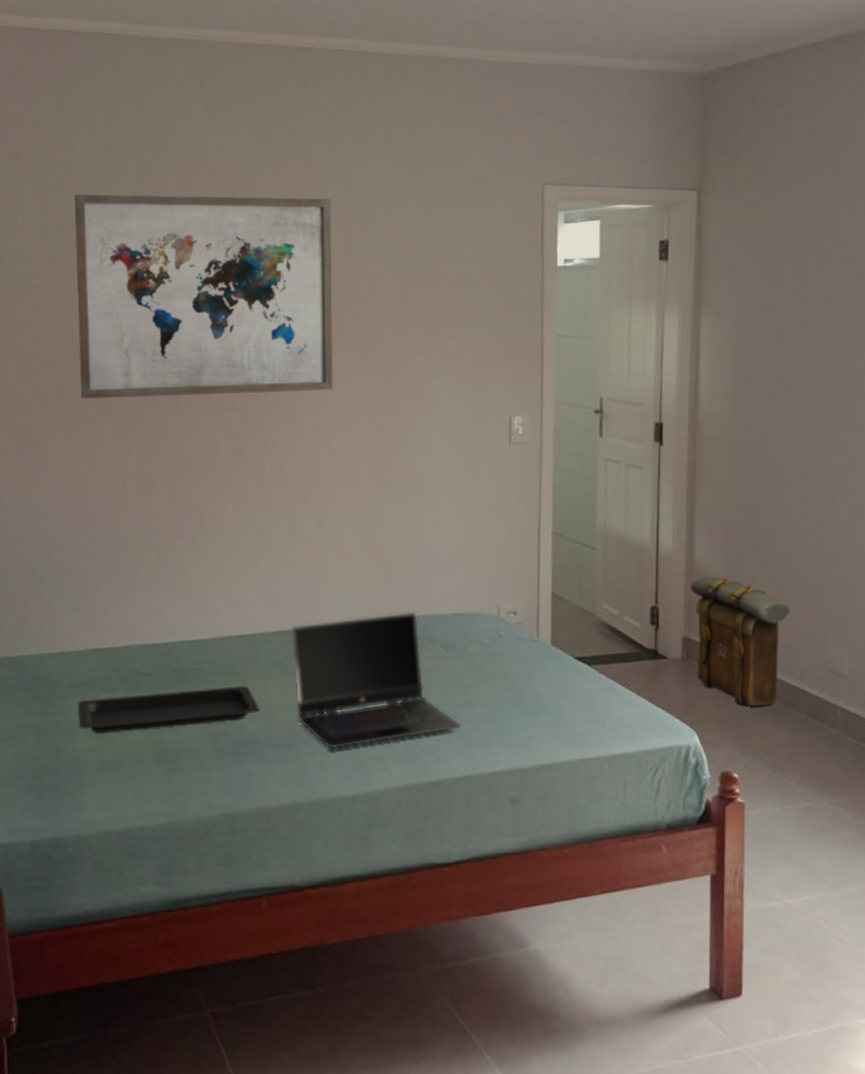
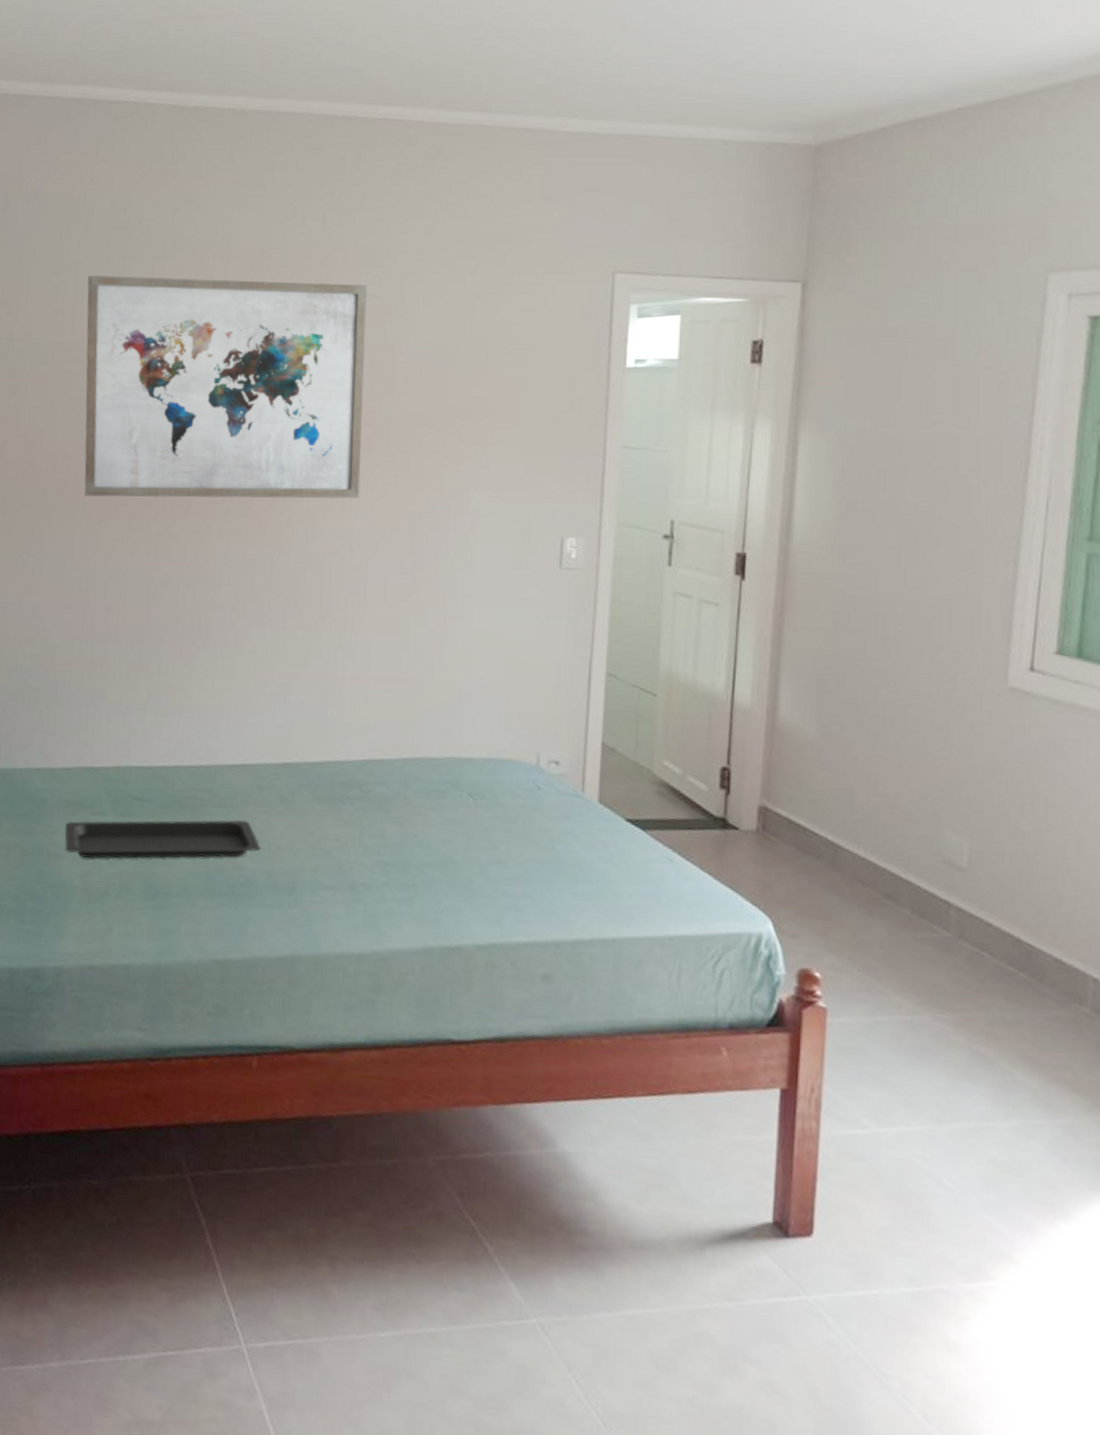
laptop computer: present [291,611,462,749] -> none [299,751,489,900]
backpack: present [690,576,791,707] -> none [771,736,896,896]

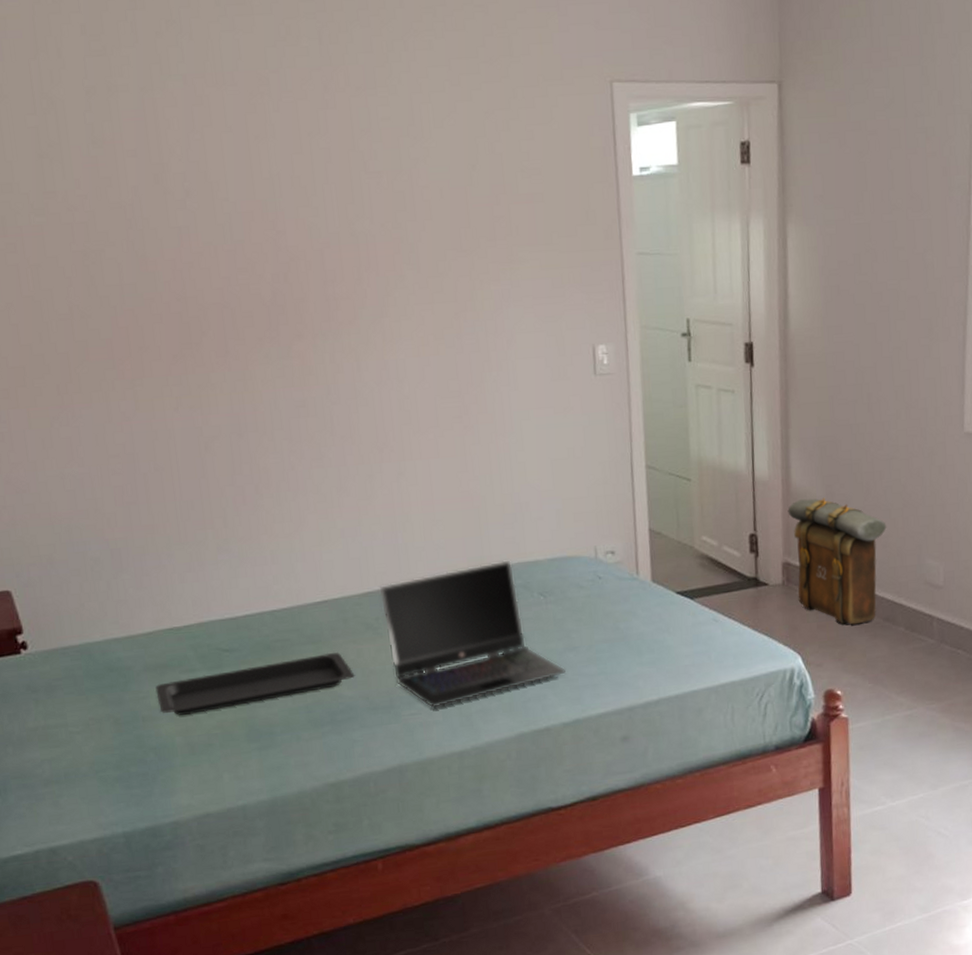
wall art: present [84,276,367,499] -> none [70,107,399,355]
laptop computer: none [299,751,489,900] -> present [379,560,567,707]
backpack: none [771,736,896,896] -> present [787,497,887,625]

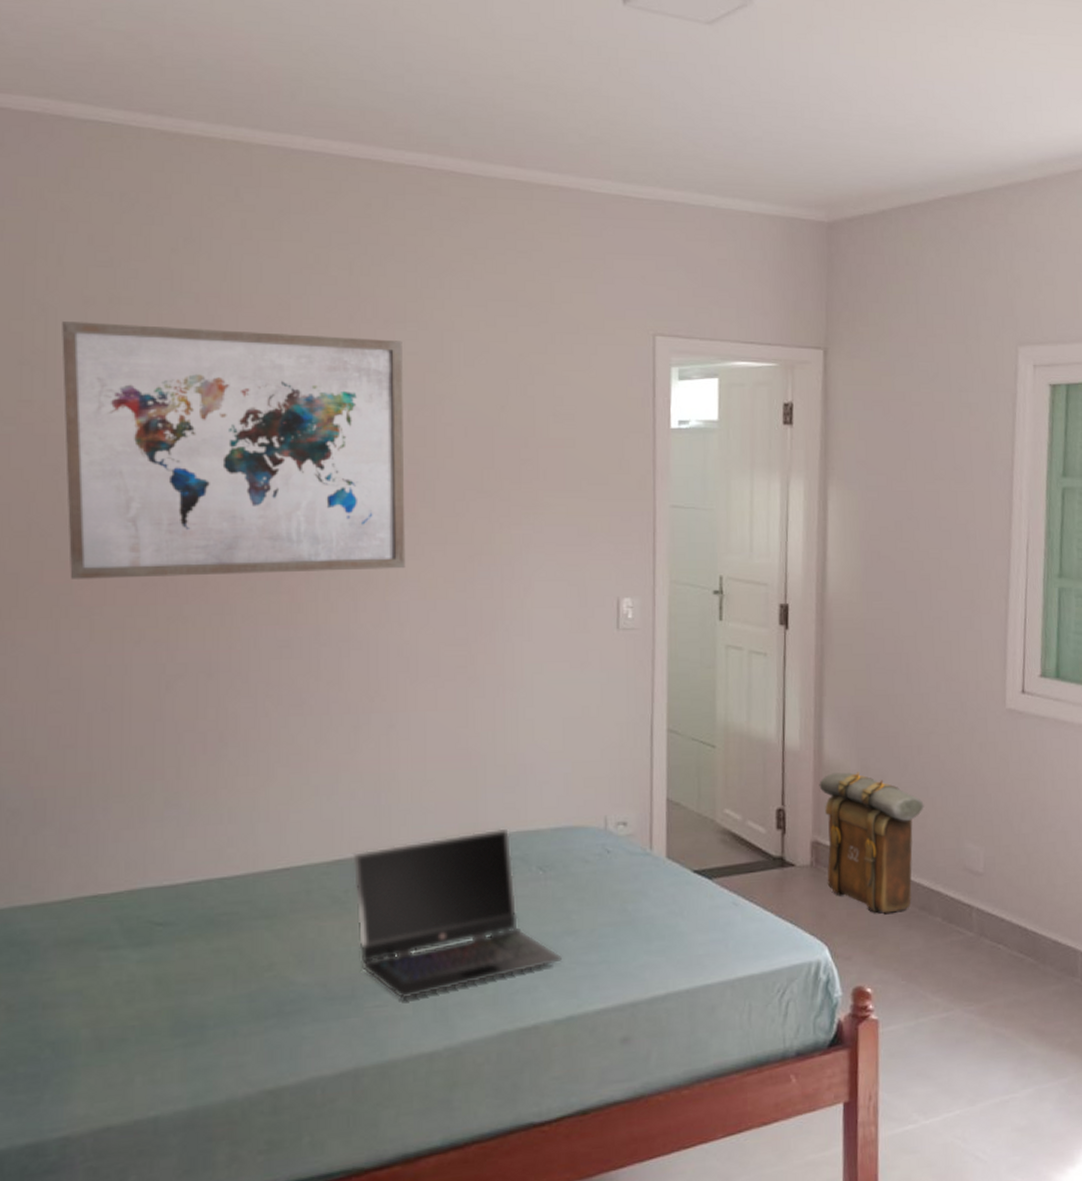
wall art: none [70,107,399,355] -> present [62,322,406,579]
serving tray: present [155,652,355,715] -> none [65,930,313,1002]

